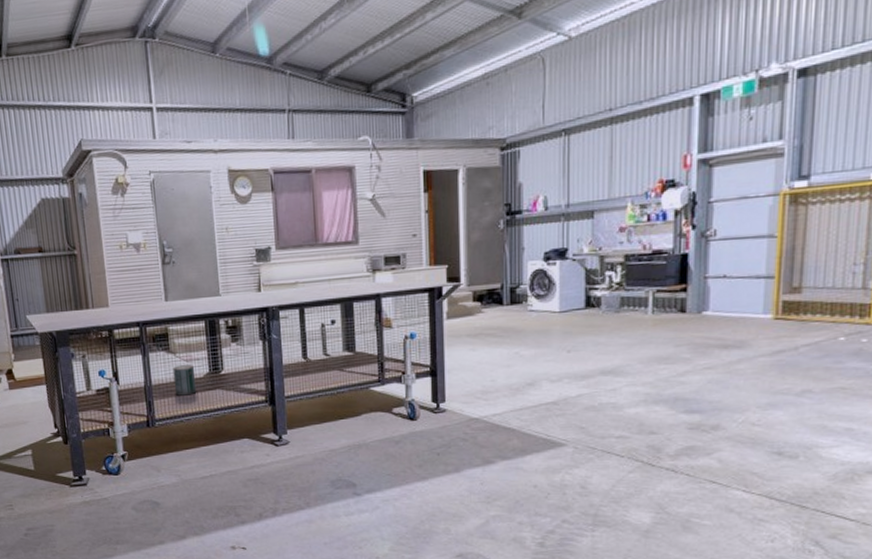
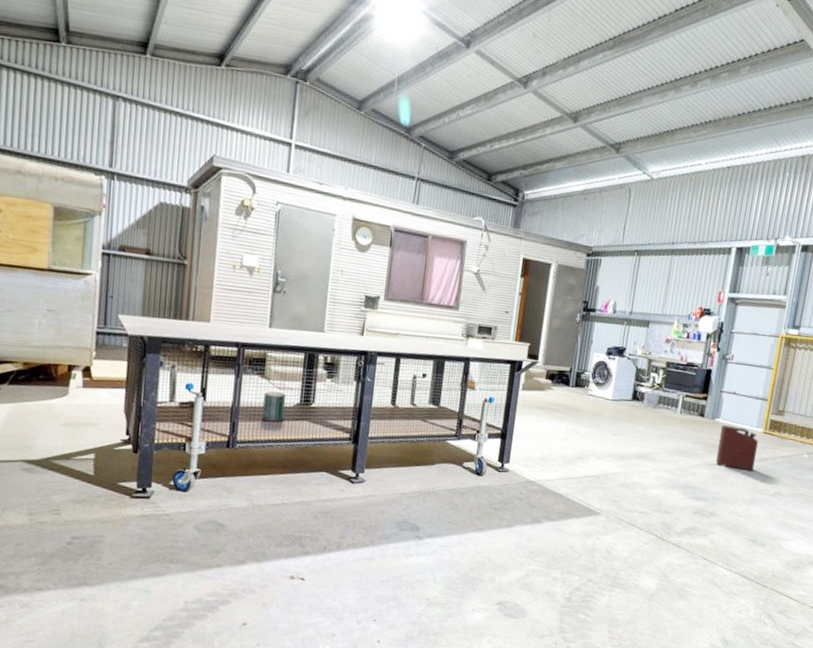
jerry can: none [710,317,768,369] -> present [715,425,758,472]

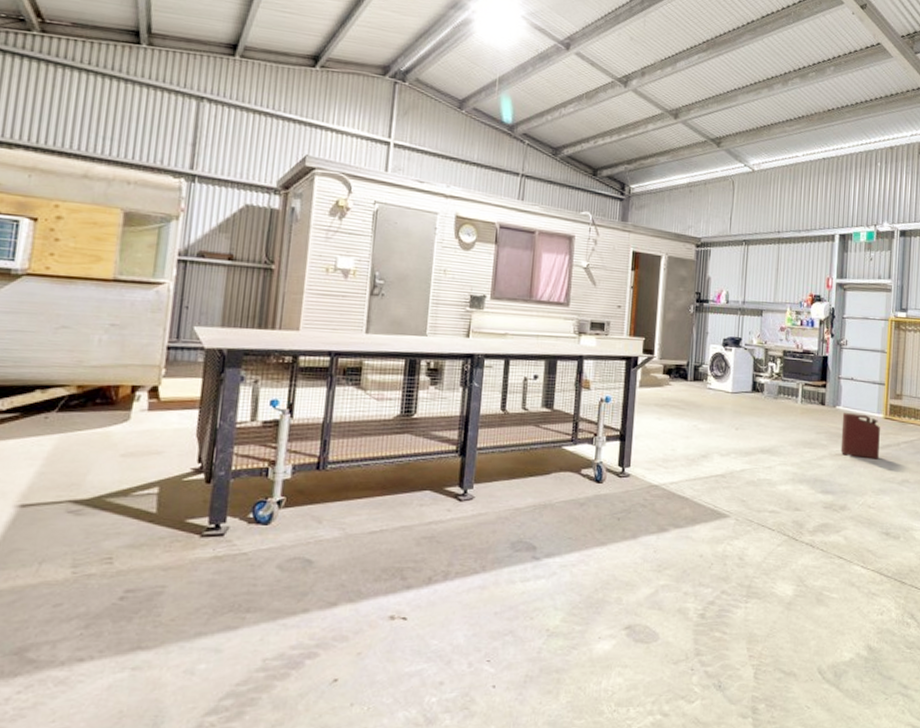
paint can: present [262,391,287,423] -> none [357,403,385,438]

